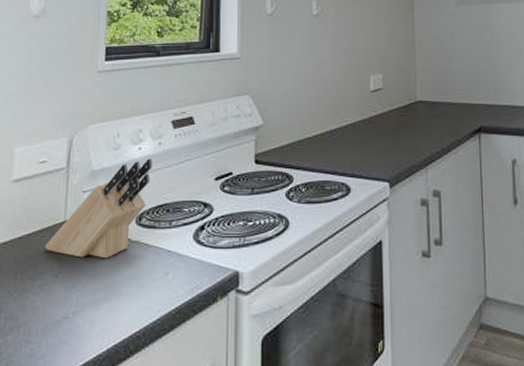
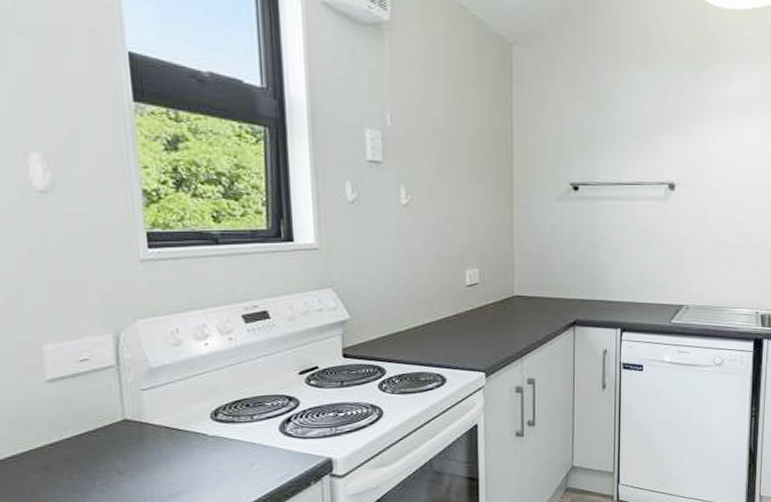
knife block: present [45,158,153,259] -> none [103,354,224,455]

